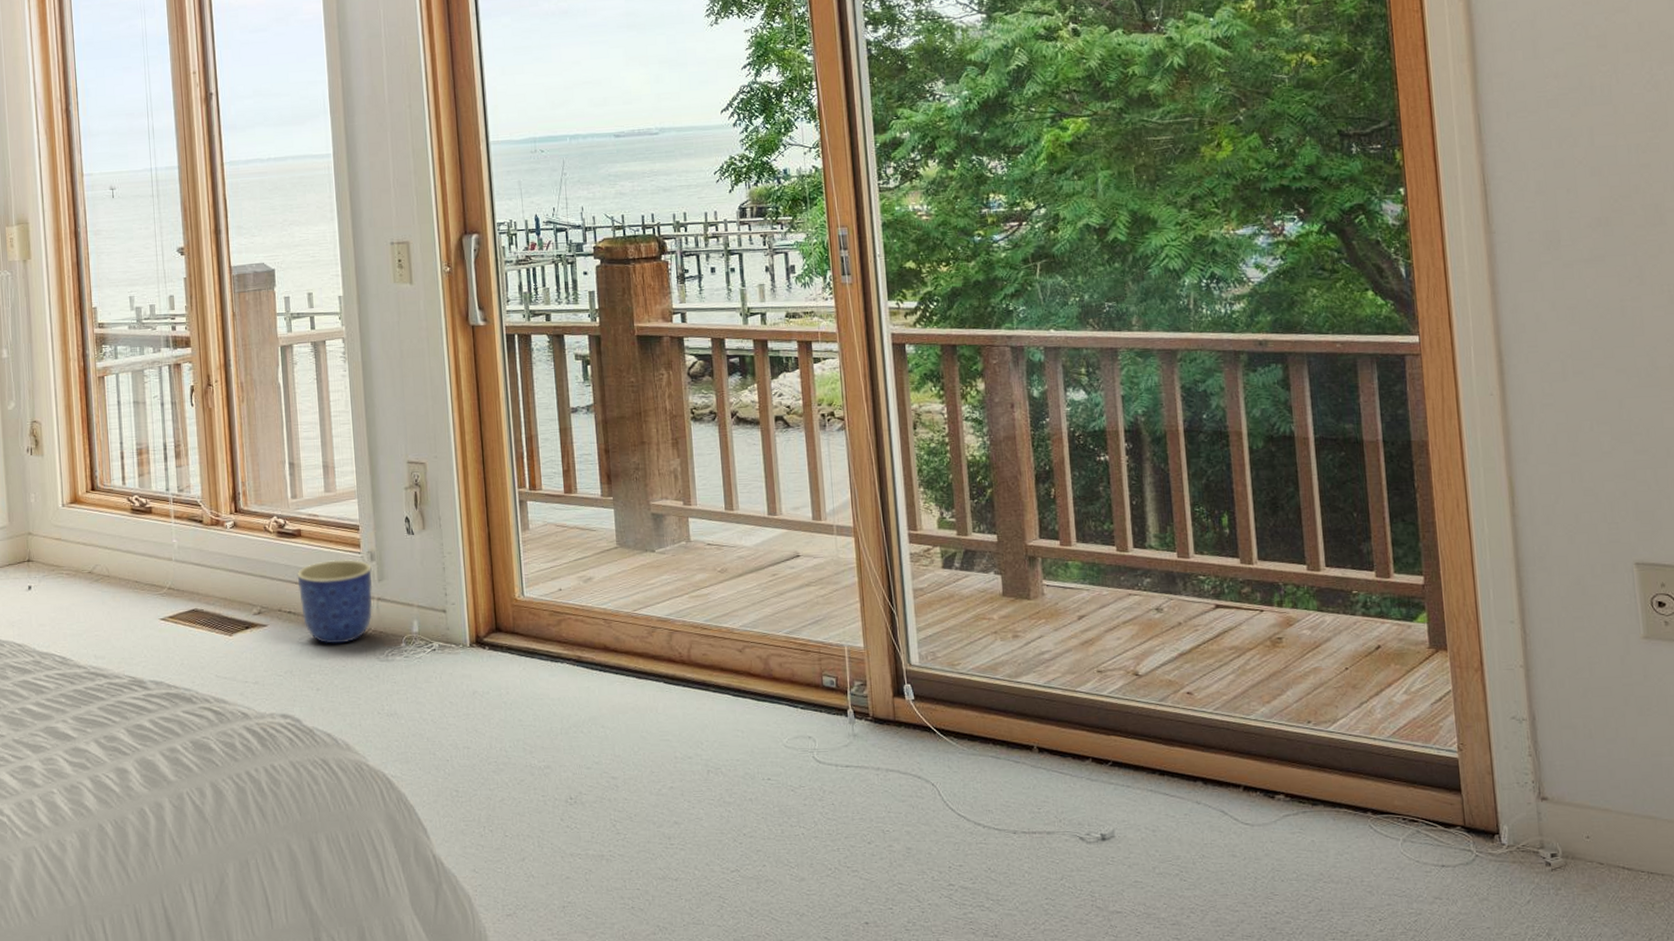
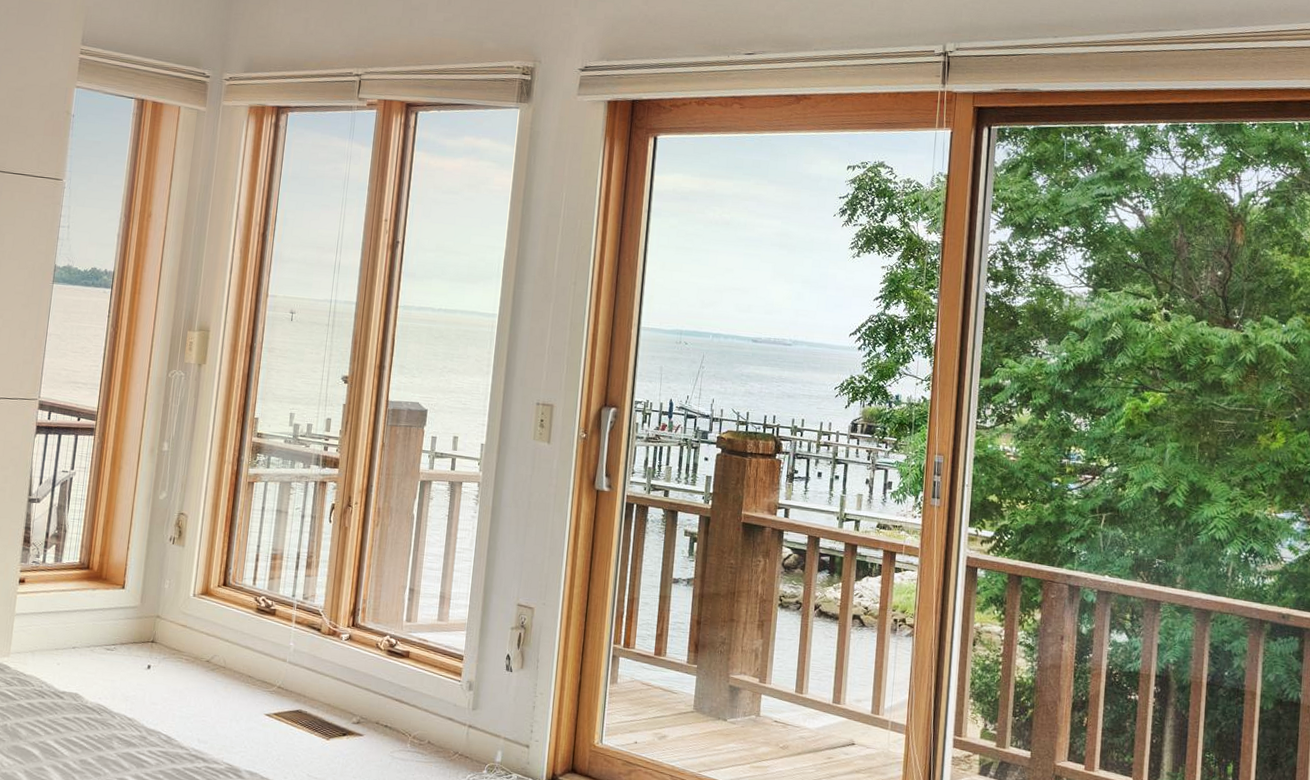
planter: present [297,559,373,644] -> none [397,683,468,762]

